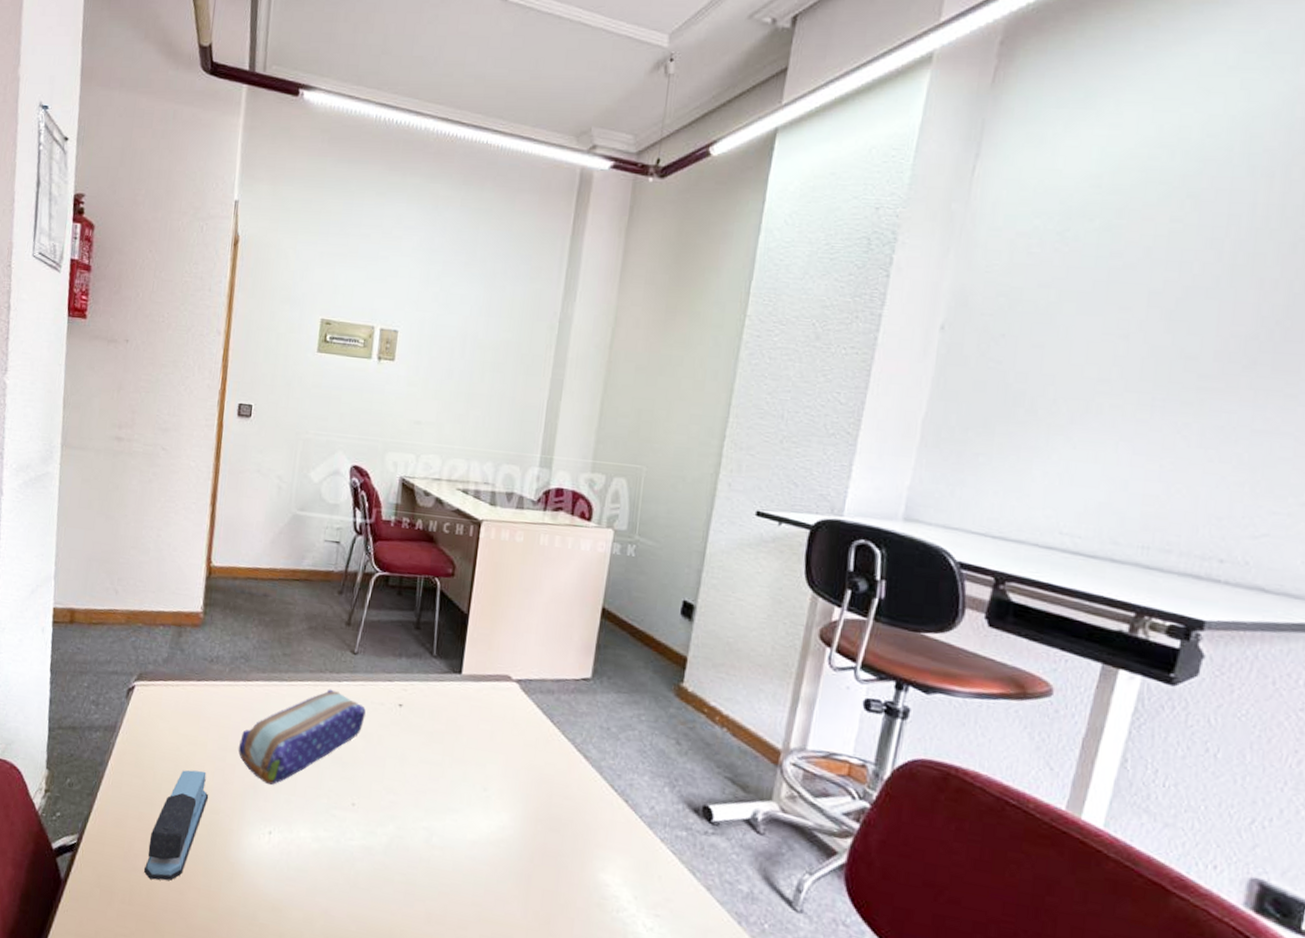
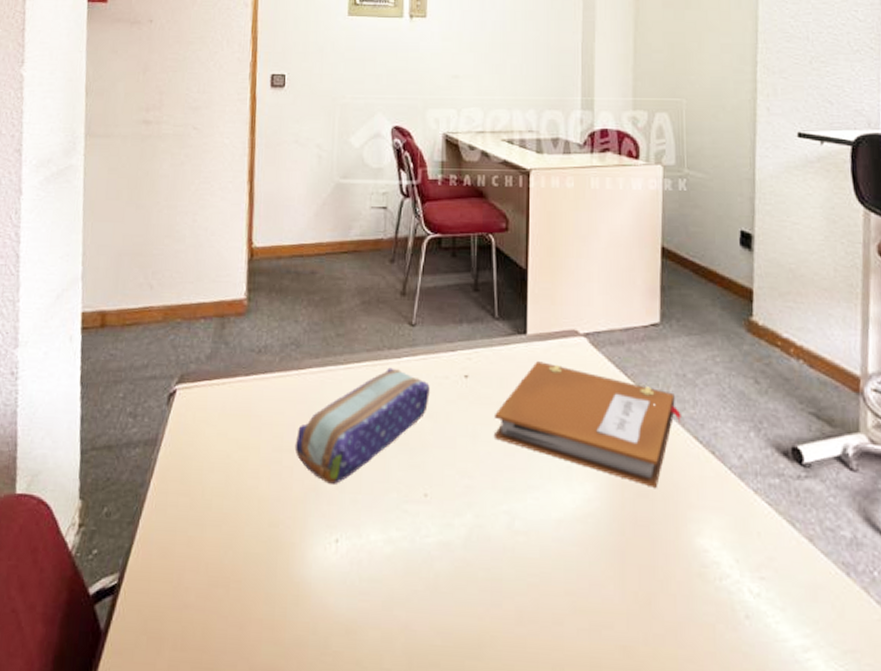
stapler: present [144,770,209,881] -> none [197,478,266,616]
notebook: none [420,700,601,825] -> present [493,361,681,488]

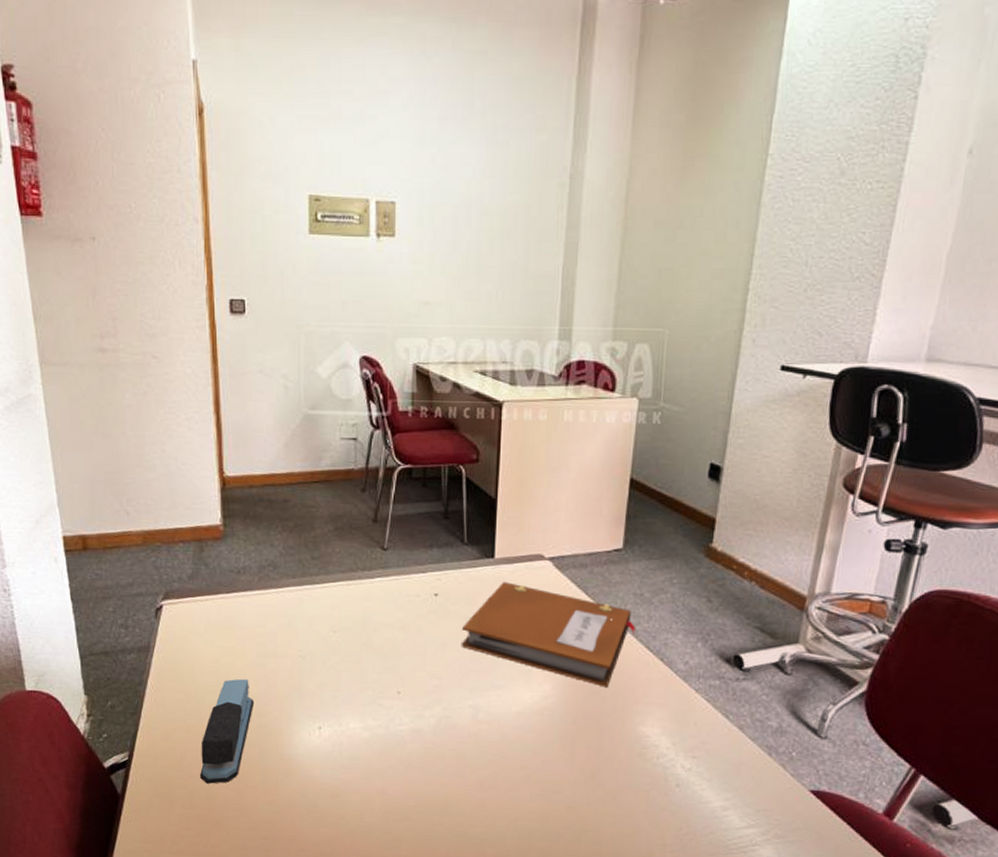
stapler: none [197,478,266,616] -> present [200,678,255,784]
pencil case: present [294,367,430,484] -> none [277,587,402,684]

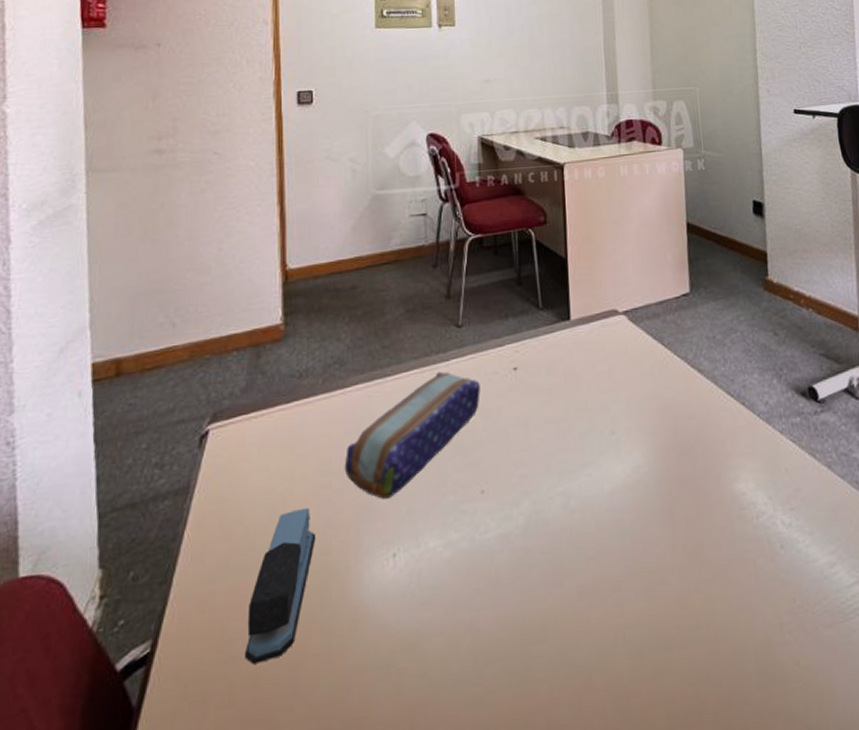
pencil case: none [277,587,402,684] -> present [344,371,480,499]
notebook: present [461,582,636,687] -> none [545,343,714,445]

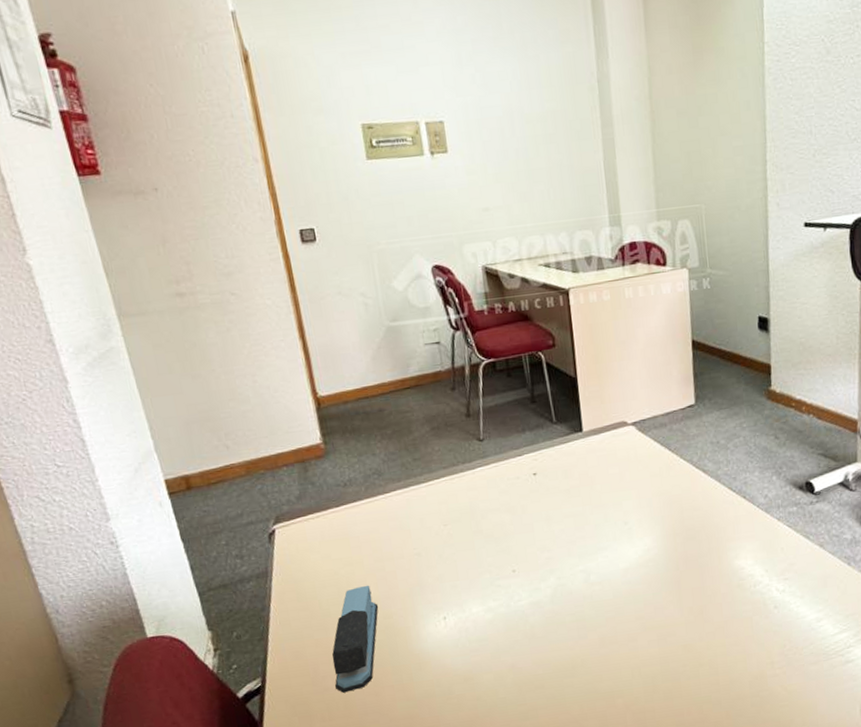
pencil case: present [344,371,480,499] -> none [393,478,506,578]

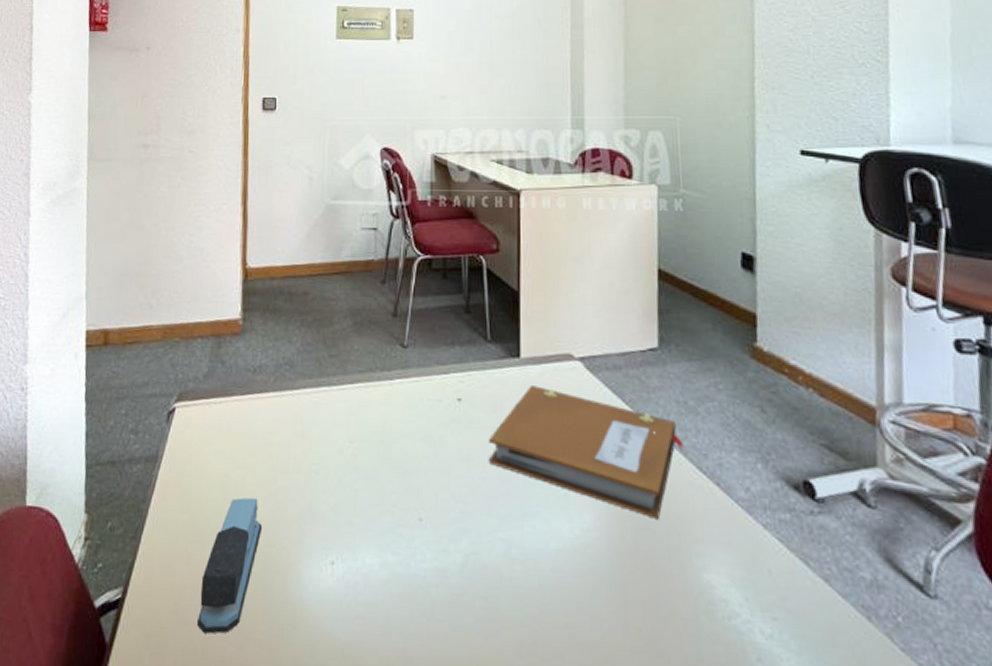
notebook: none [563,451,718,531] -> present [488,385,683,519]

